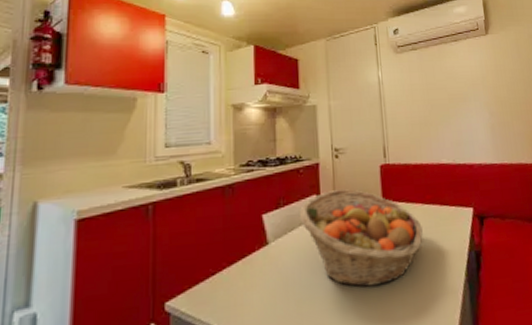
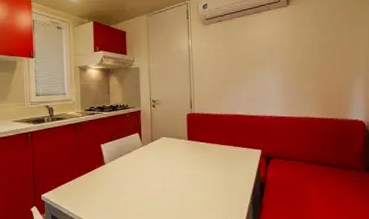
fruit basket: present [300,189,423,287] -> none [127,130,218,199]

